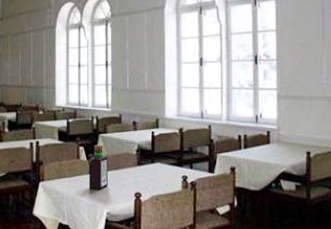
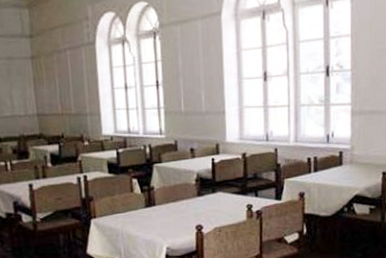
bottle: present [88,144,108,190] -> none [143,175,166,225]

